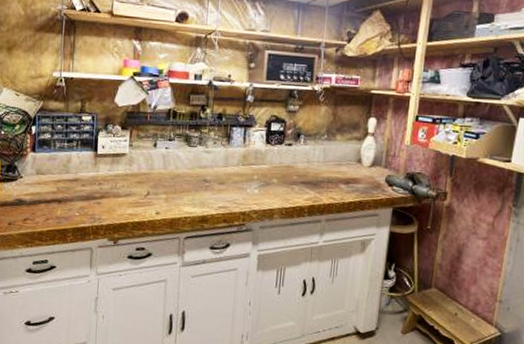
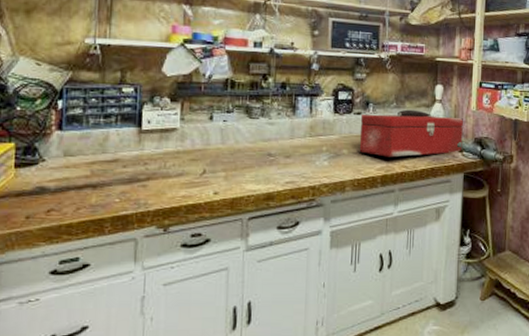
toolbox: none [288,142,395,189] -> present [359,109,463,158]

